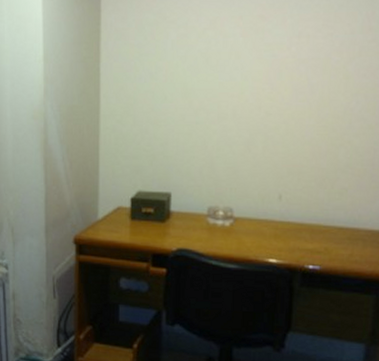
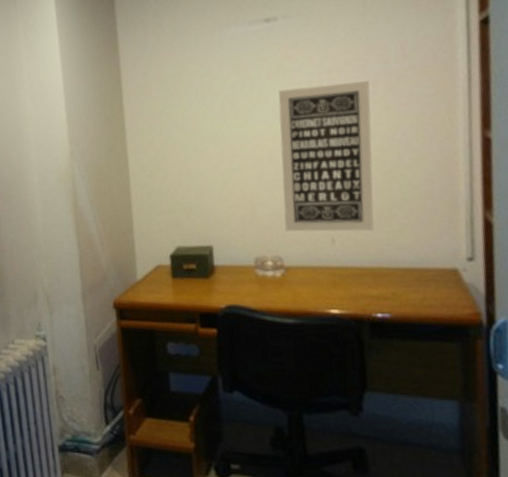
wall art: none [239,48,334,191] -> present [278,80,374,232]

